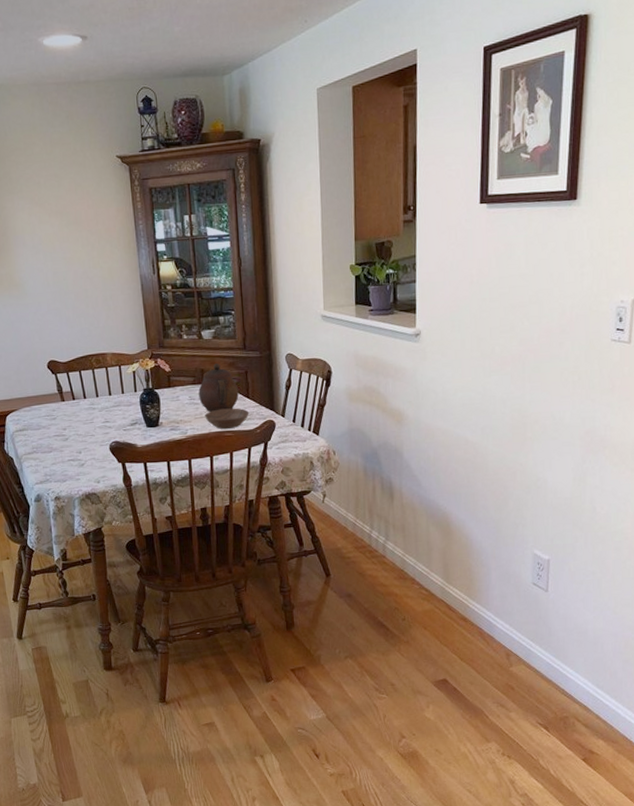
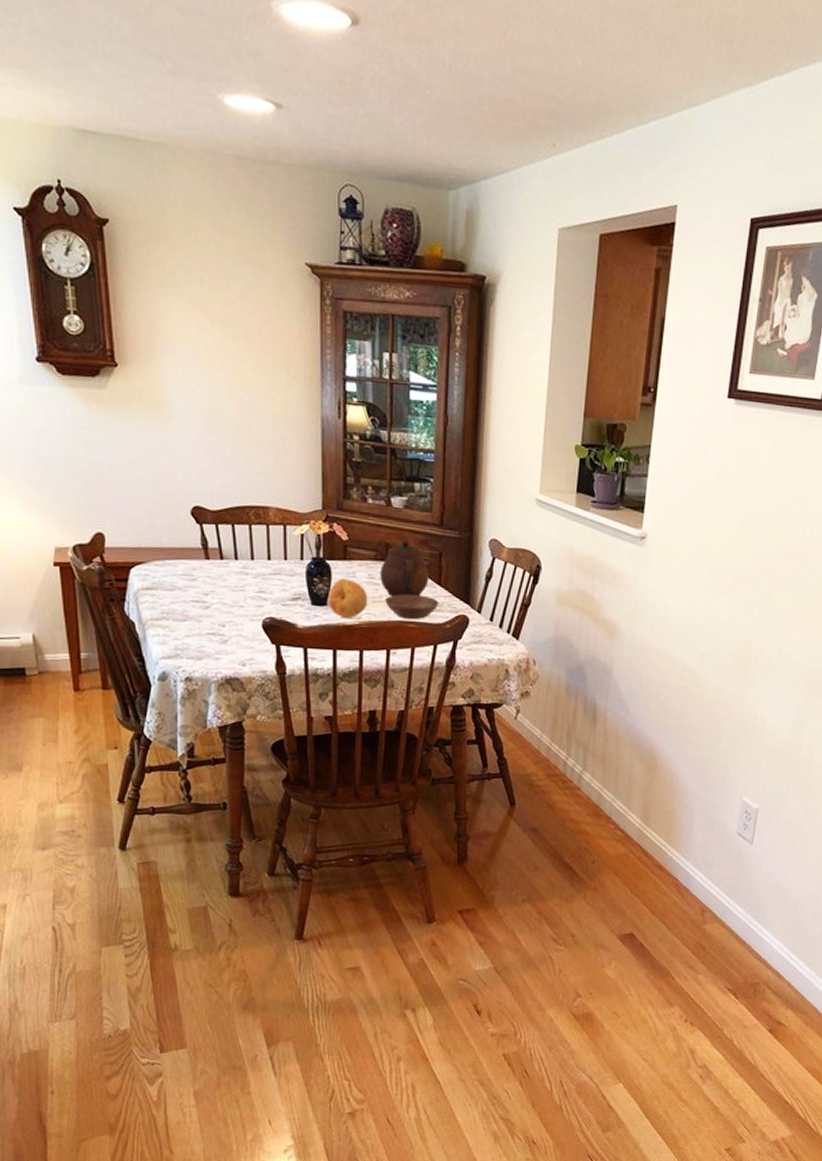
fruit: none [158,402,191,434] -> present [327,578,368,618]

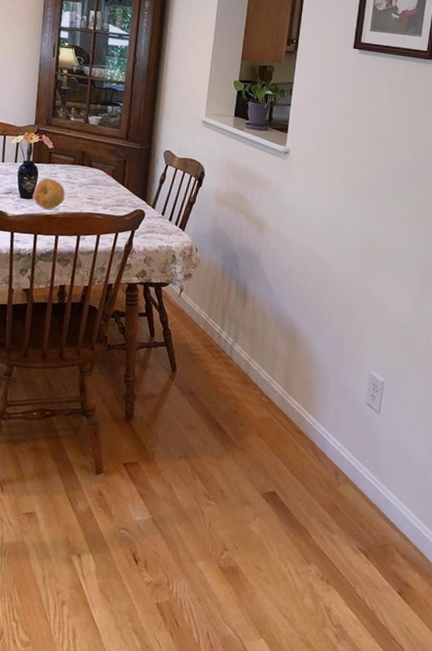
teapot: present [380,539,429,596] -> none [76,148,115,194]
bowl: present [385,594,439,619] -> none [79,191,122,212]

